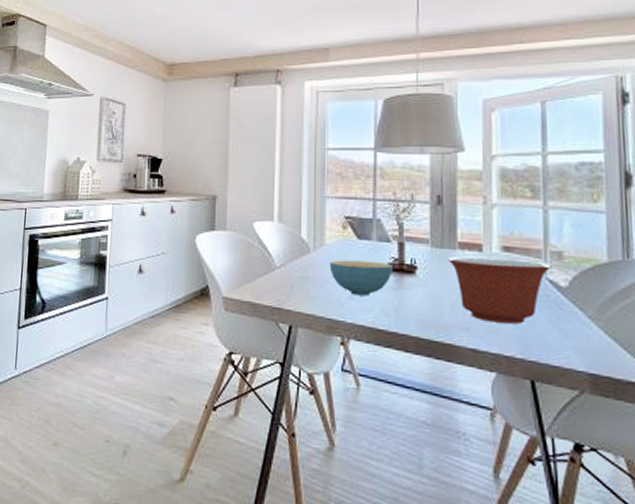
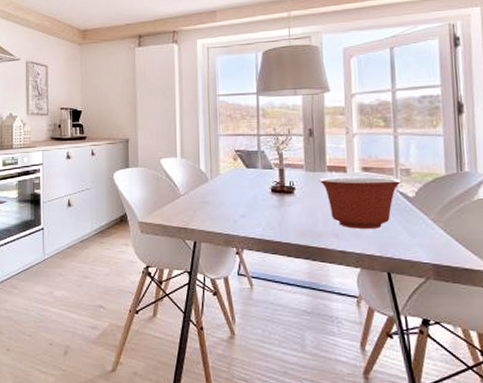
cereal bowl: present [329,260,392,296] -> none [224,185,275,214]

